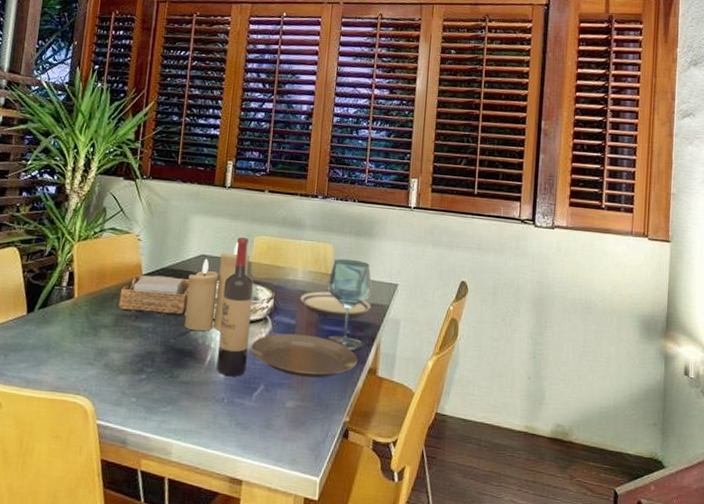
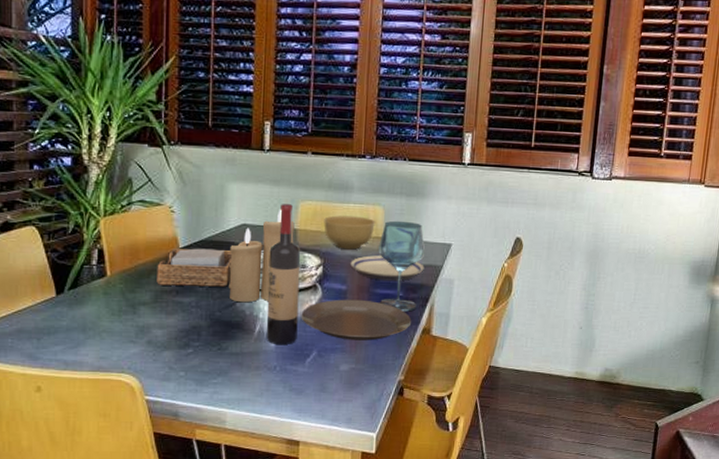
bowl: none [276,251,325,285] -> present [324,215,375,250]

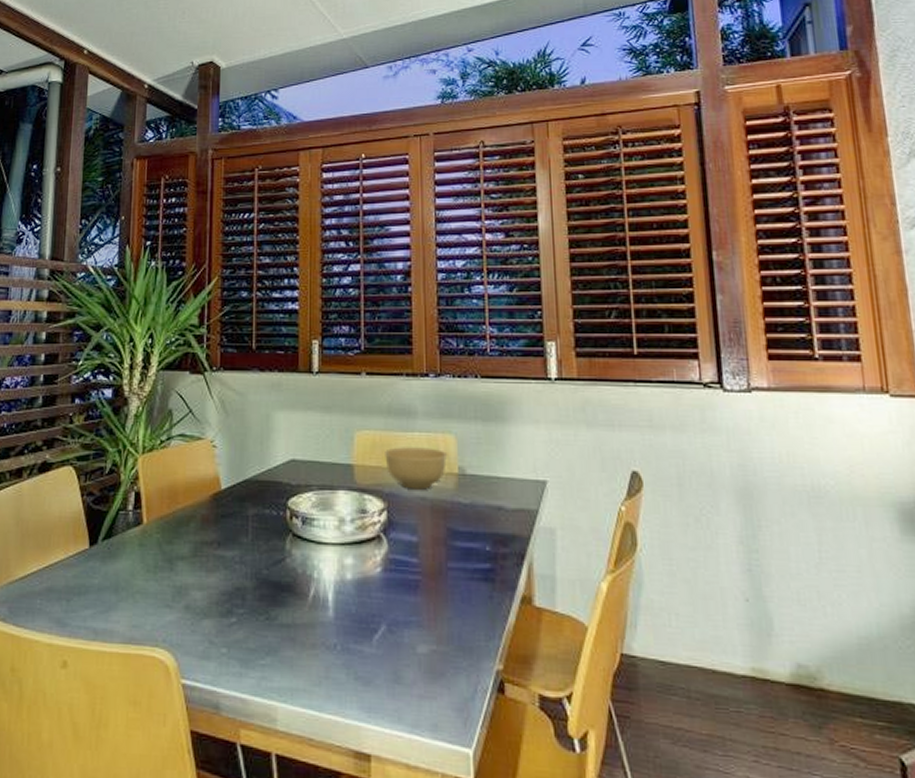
napkin holder: present [156,248,231,287] -> none [196,489,279,538]
candle: present [229,209,295,303] -> none [277,441,351,558]
wine bottle: present [266,204,301,344] -> none [322,434,361,614]
plate: present [301,299,412,341] -> none [364,554,506,612]
plate: present [350,255,425,280] -> none [420,497,515,530]
wine glass: present [378,220,426,312] -> none [453,452,514,573]

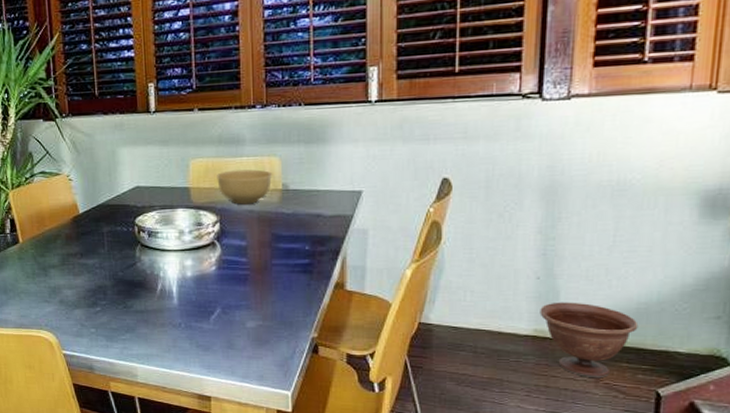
planter pot: none [754,632,864,739] -> present [539,302,639,379]

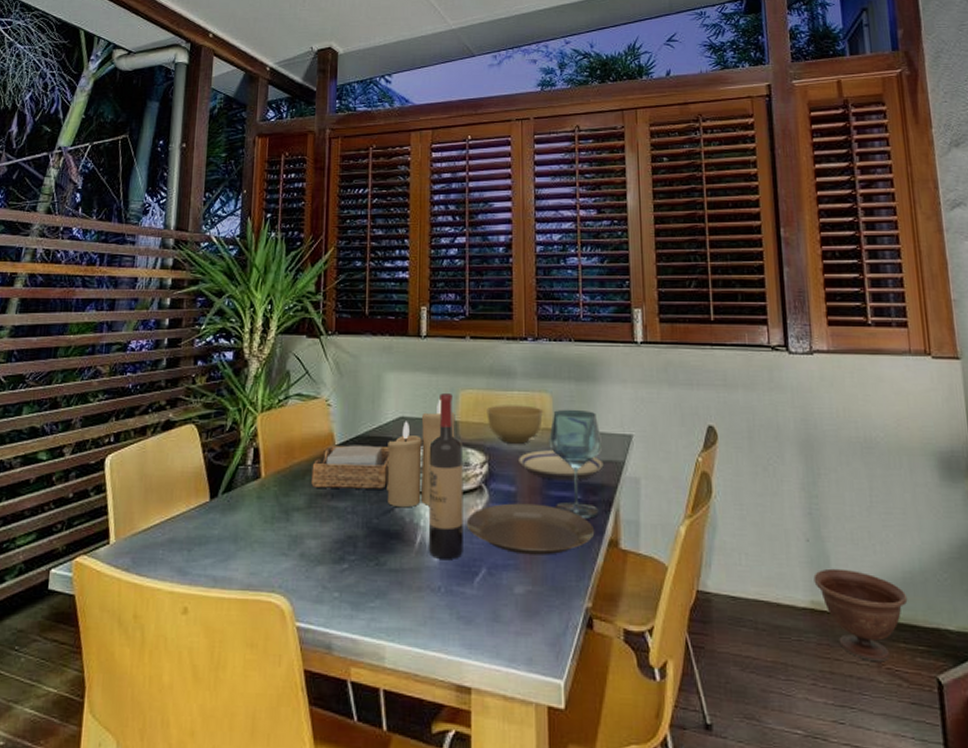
napkin holder: none [61,212,129,249] -> present [311,445,389,489]
candle: none [126,169,188,263] -> present [387,399,455,508]
wine bottle: none [164,163,200,302] -> present [428,393,464,559]
plate: none [201,255,322,297] -> present [466,503,595,555]
plate: none [249,209,332,234] -> present [519,450,604,480]
wine glass: none [278,170,332,266] -> present [549,409,603,519]

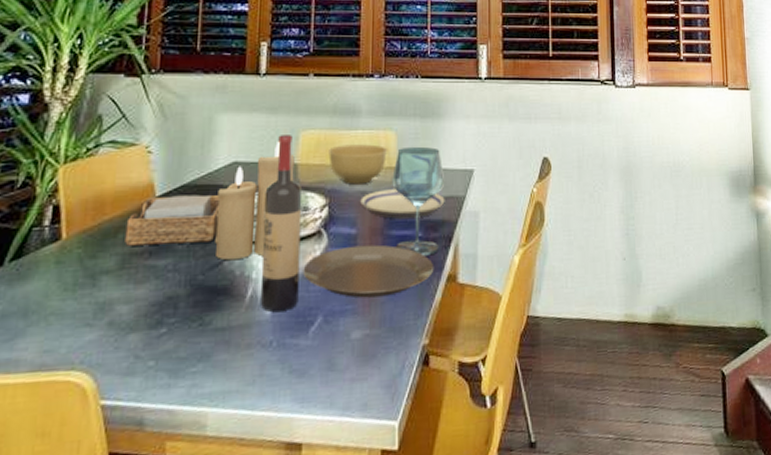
planter pot: present [813,568,908,662] -> none [628,282,702,363]

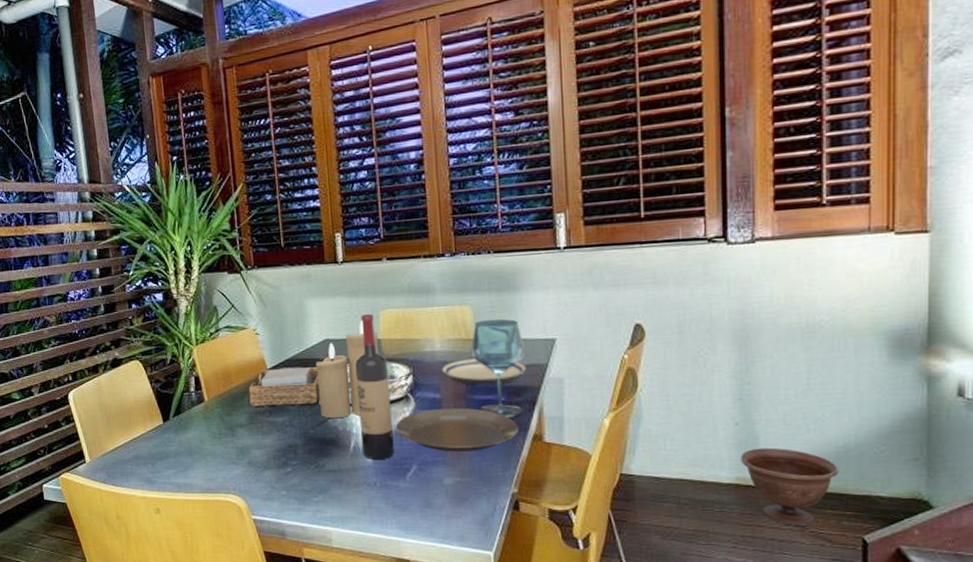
bowl: present [328,144,387,185] -> none [408,319,464,356]
planter pot: none [628,282,702,363] -> present [740,447,839,527]

